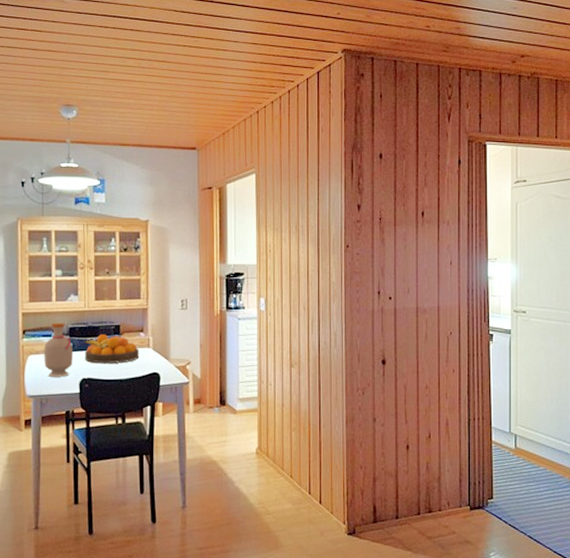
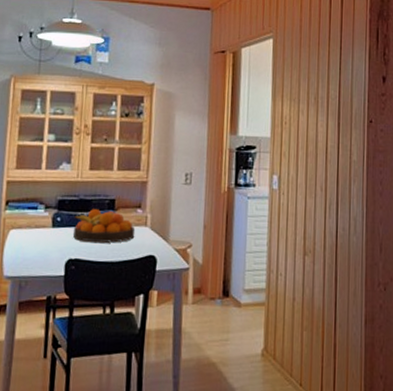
bottle: present [44,323,73,377] -> none [27,193,61,257]

